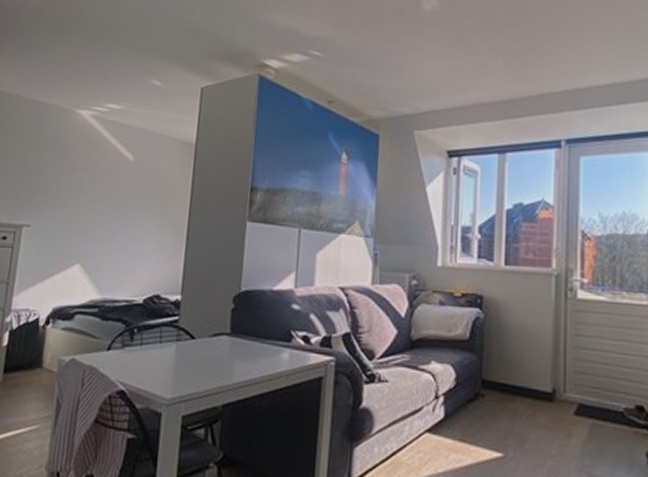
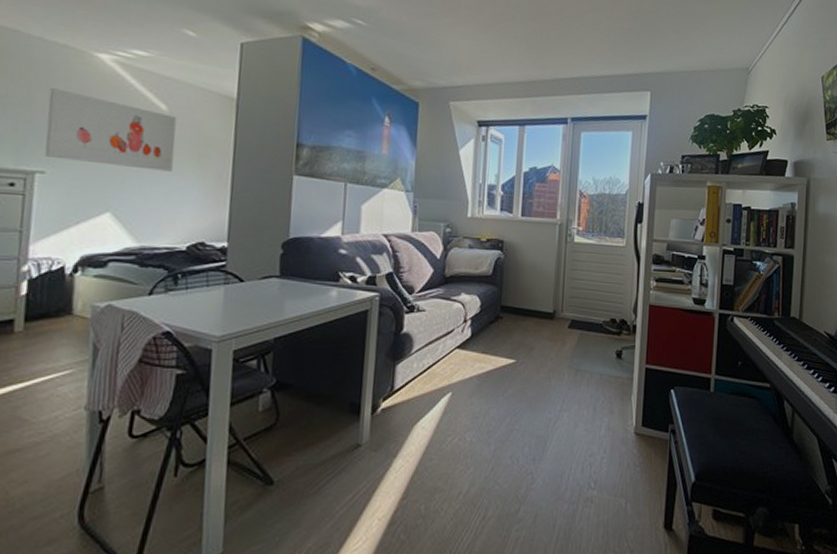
wall art: none [31,146,141,222] -> present [45,88,177,172]

